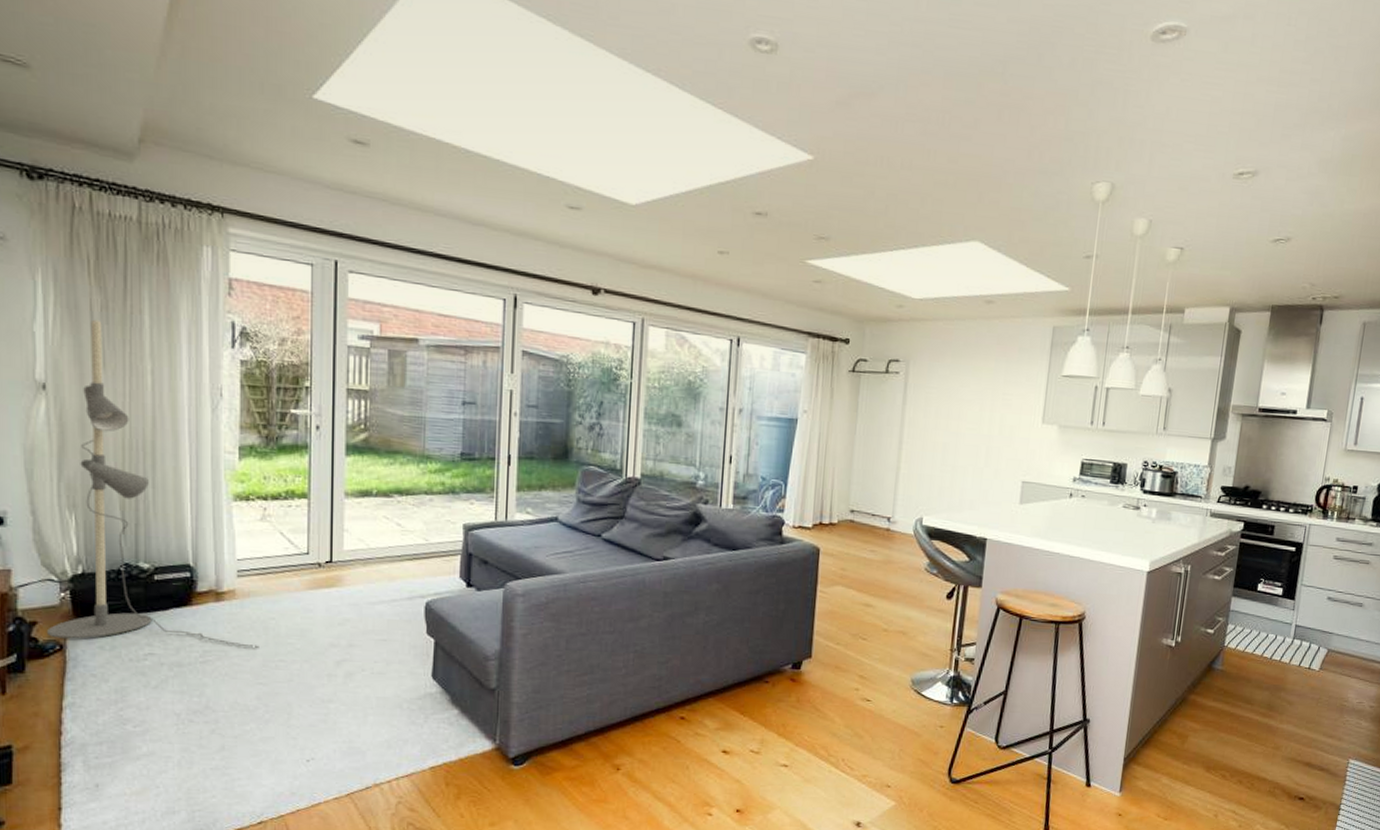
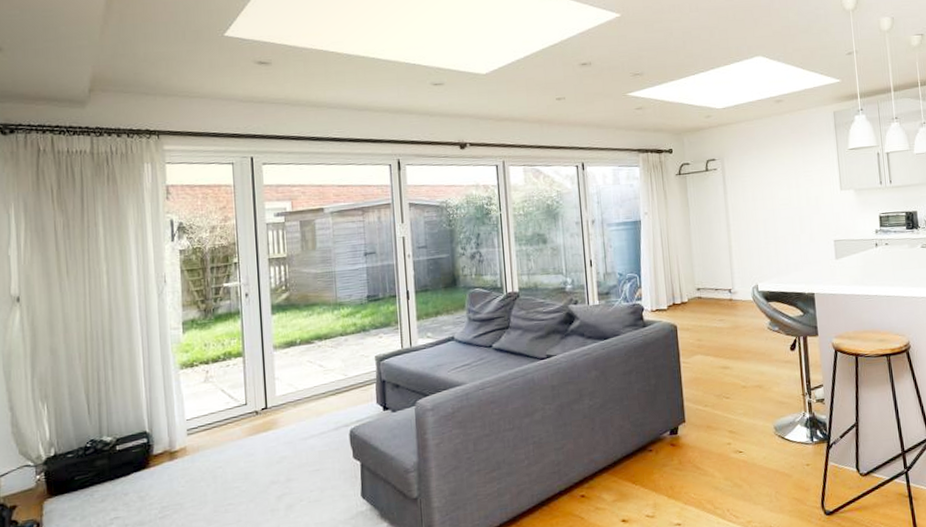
floor lamp: present [46,319,259,648] -> none [24,237,210,518]

